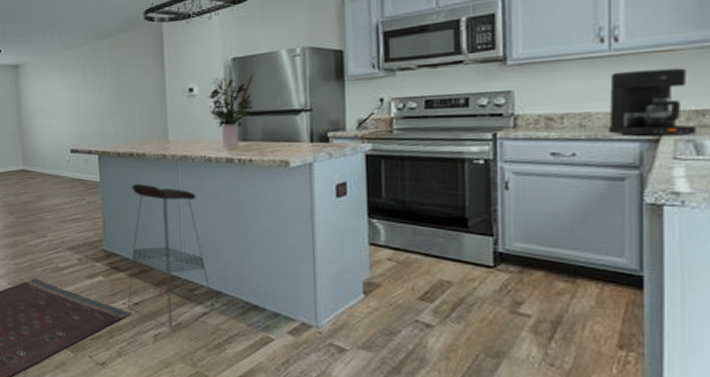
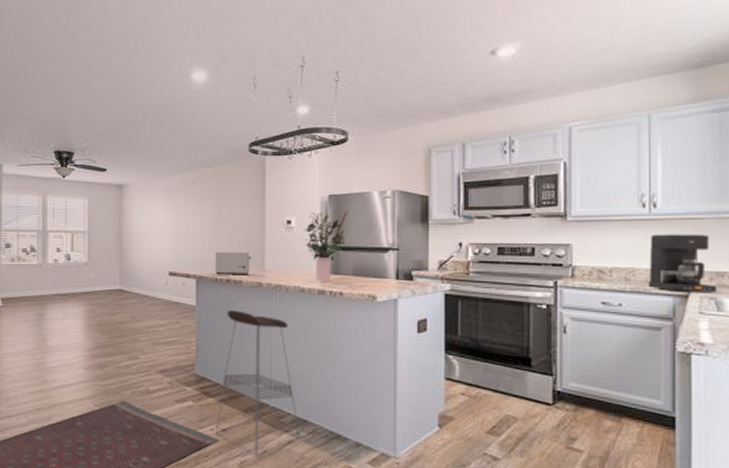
toaster: none [116,123,154,150] -> present [215,251,251,276]

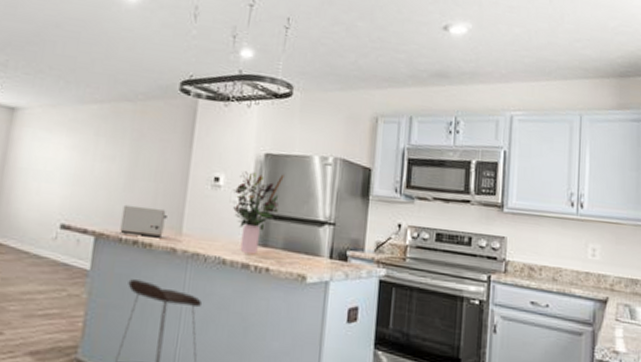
coffee maker: present [648,234,717,293] -> none [573,235,631,300]

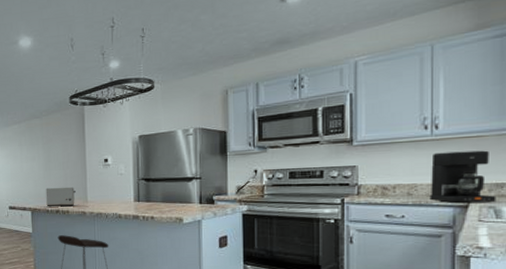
bouquet: present [232,171,285,255] -> none [118,148,156,209]
coffee maker: none [573,235,631,300] -> present [429,150,496,203]

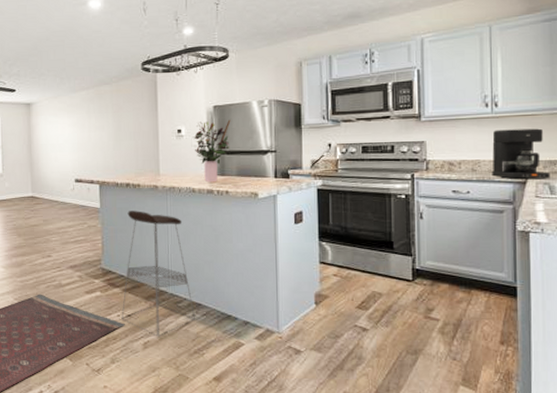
toaster: present [46,186,76,207] -> none [115,158,147,180]
bouquet: none [118,148,156,209] -> present [192,119,231,183]

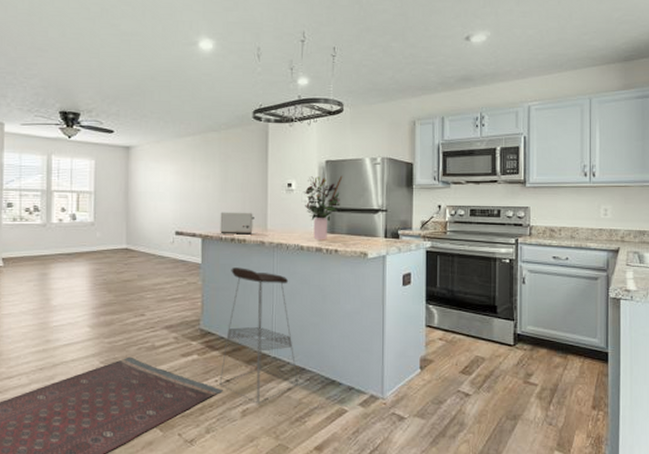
toaster: none [115,158,147,180] -> present [220,212,254,235]
coffee maker: present [492,128,551,179] -> none [588,199,640,248]

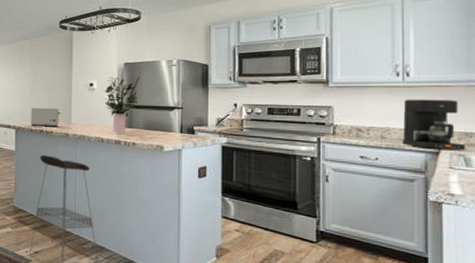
coffee maker: none [588,199,640,248] -> present [402,99,466,151]

